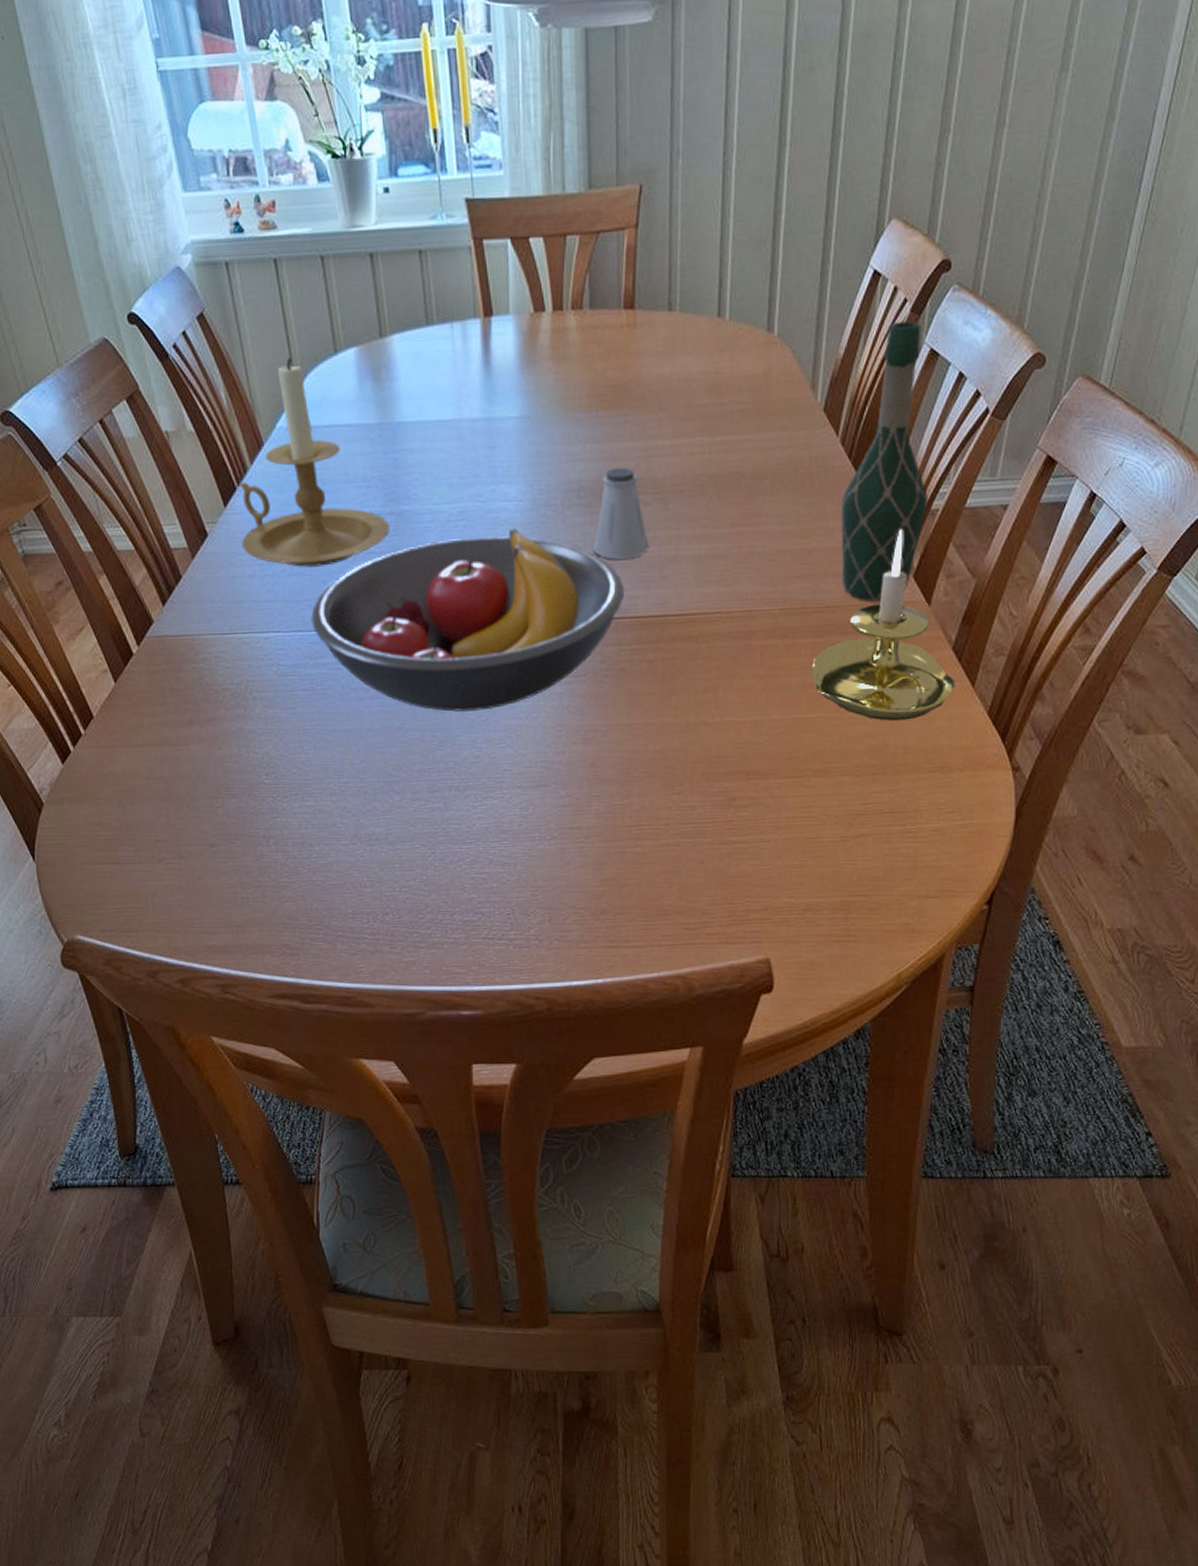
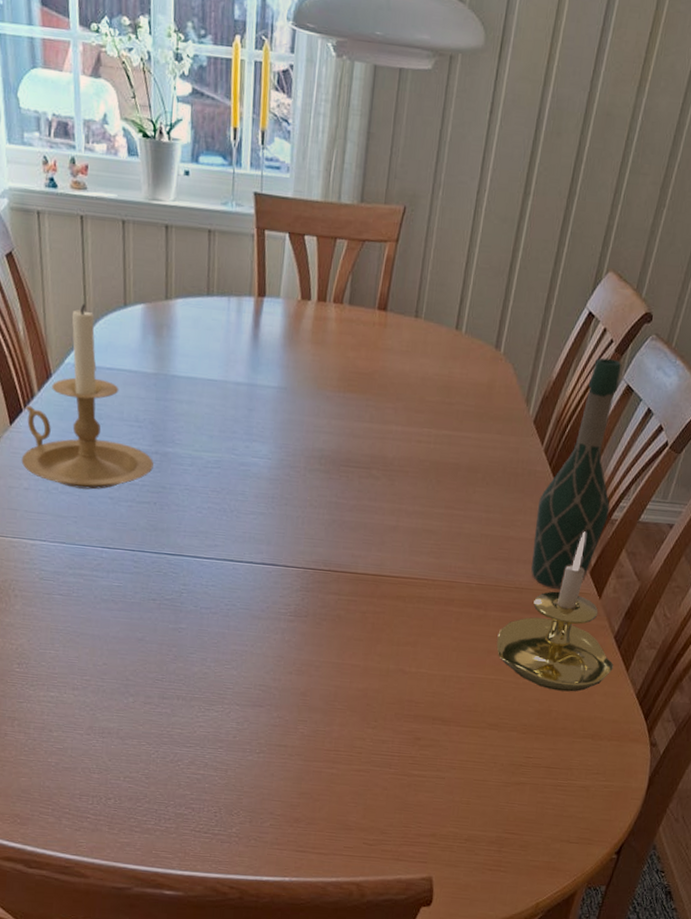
fruit bowl: present [311,527,625,713] -> none [75,481,349,634]
saltshaker: present [593,467,649,559] -> none [326,443,374,523]

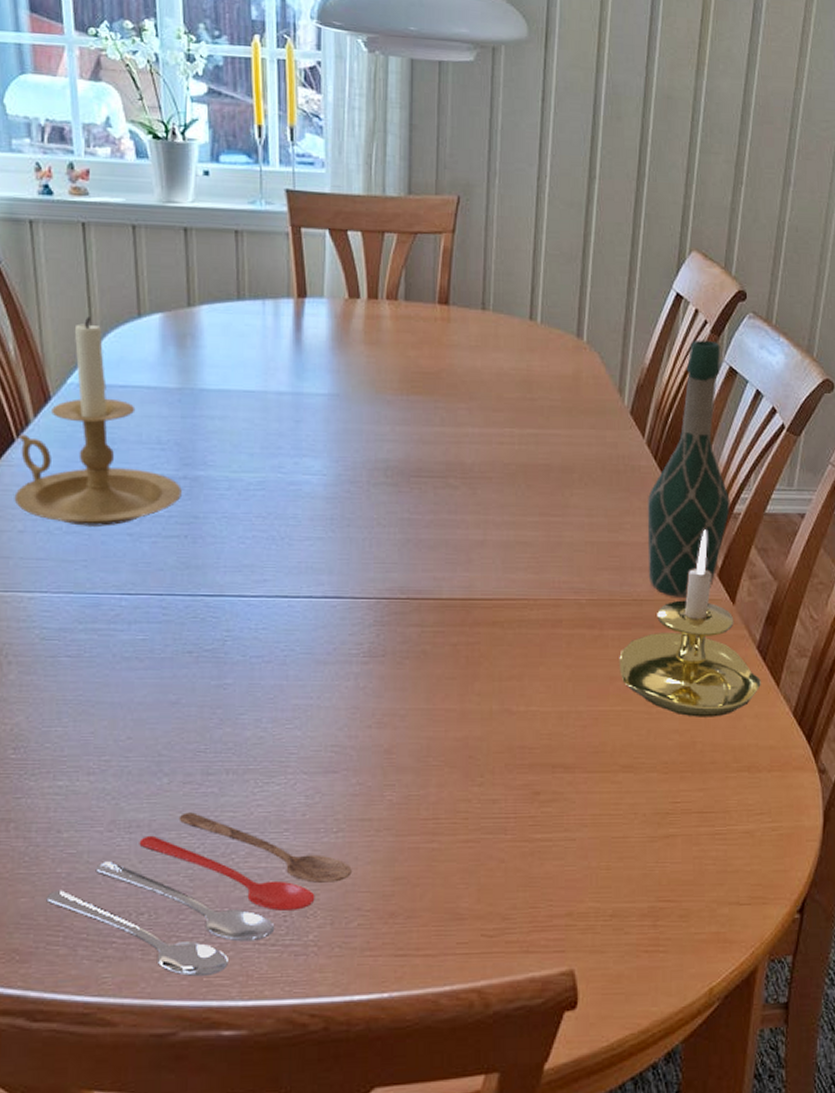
cooking utensil: none [40,726,268,850] -> present [46,812,352,977]

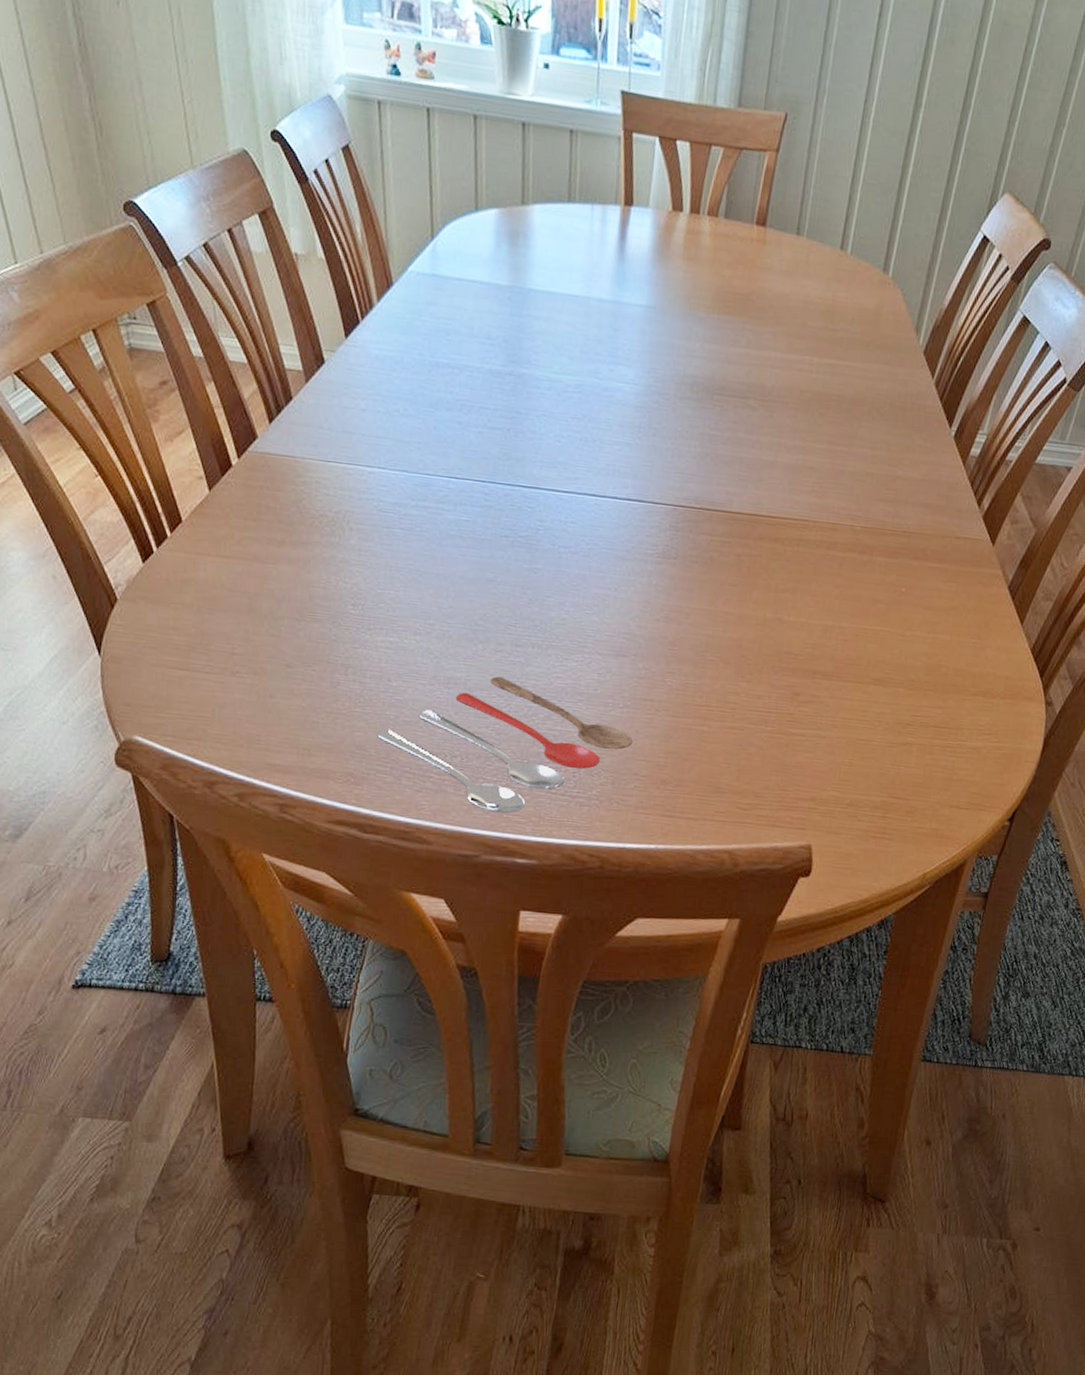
candle holder: present [14,317,182,526] -> none [358,206,507,413]
candle holder: present [619,529,761,717] -> none [882,472,1007,646]
wine bottle: present [647,340,730,599] -> none [920,285,1017,536]

